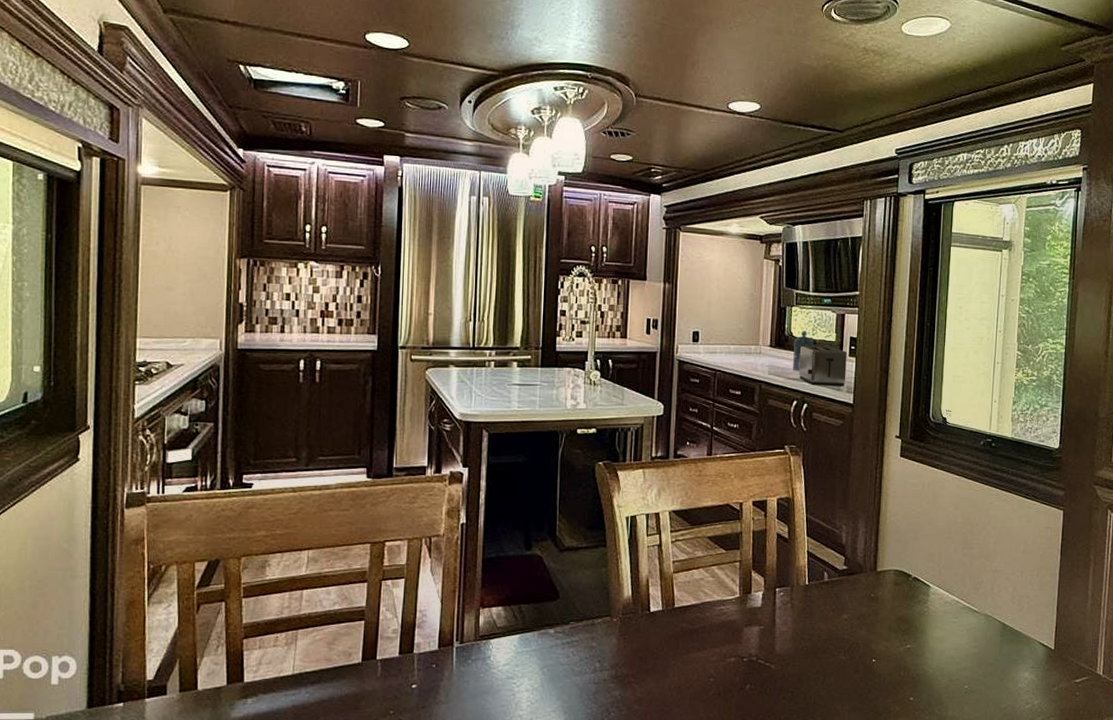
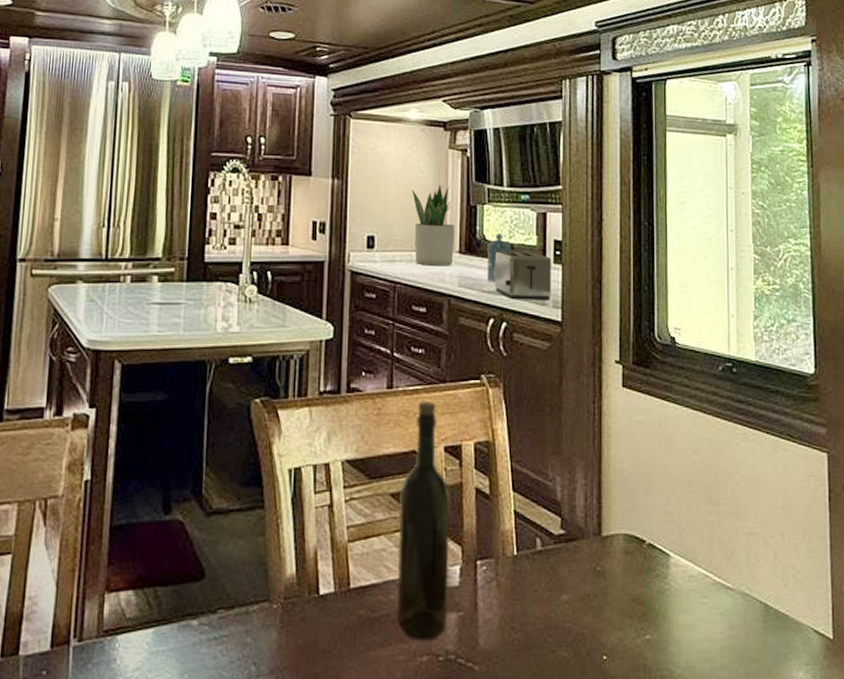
wine bottle: none [711,466,756,646] -> present [397,402,450,641]
planter: none [731,289,767,358] -> present [412,185,454,266]

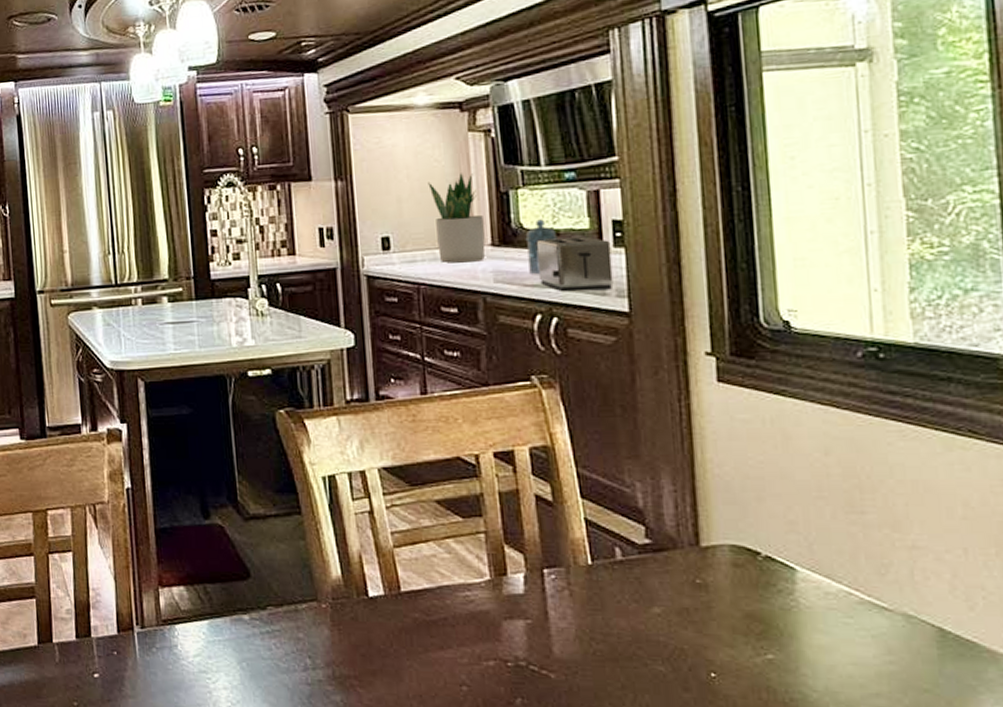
wine bottle: present [397,402,450,641] -> none [446,406,515,646]

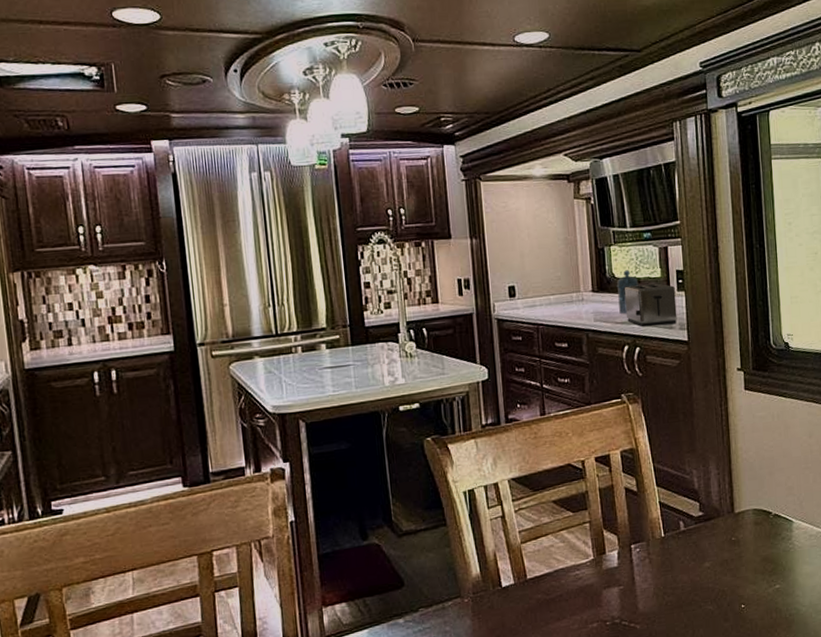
planter: present [428,173,486,263] -> none [544,233,588,307]

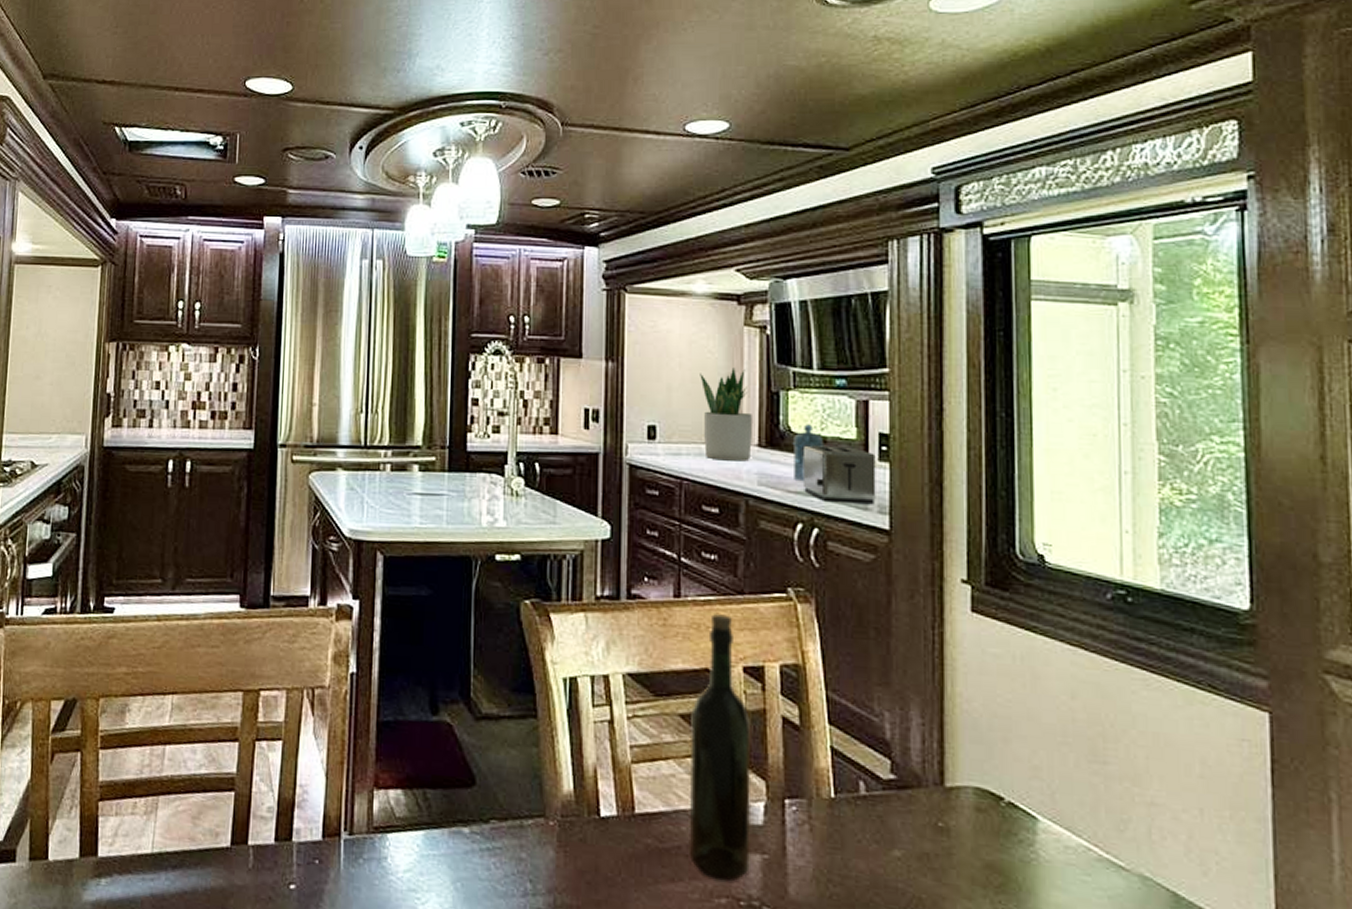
planter: none [544,233,588,307] -> present [700,367,752,462]
wine bottle: none [561,422,611,612] -> present [689,614,752,882]

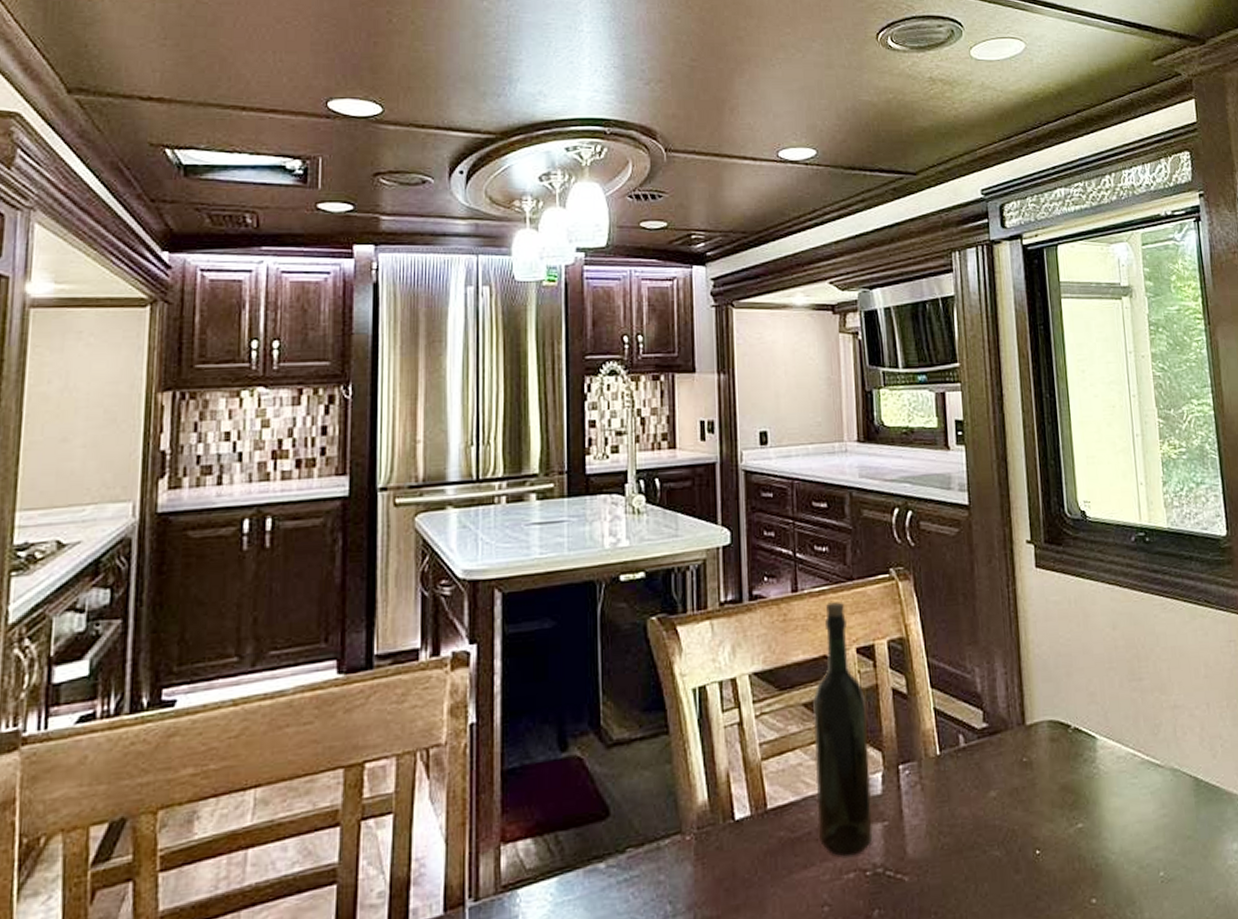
planter: present [700,367,752,462] -> none [803,371,852,459]
canister: present [792,424,824,482] -> none [885,417,912,470]
toaster: present [802,445,876,505] -> none [894,434,956,487]

